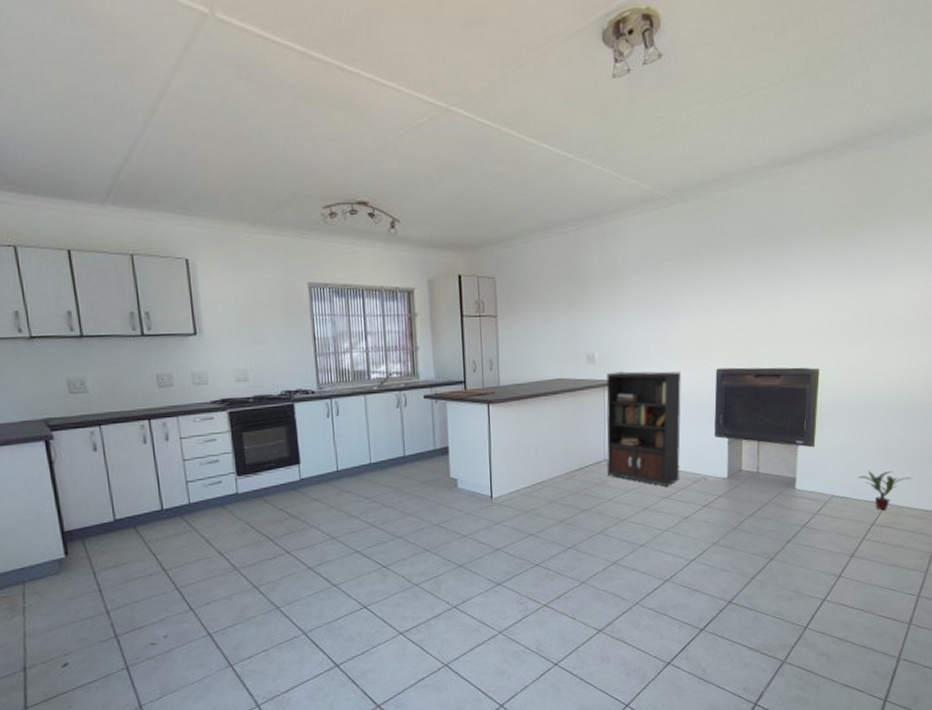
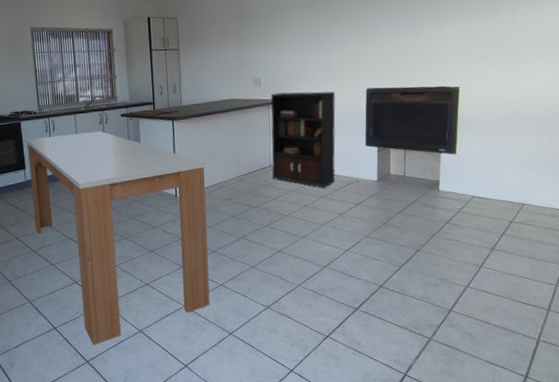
dining table: none [301,416,531,686] -> present [26,131,210,346]
potted plant: present [858,470,913,511] -> none [497,174,550,210]

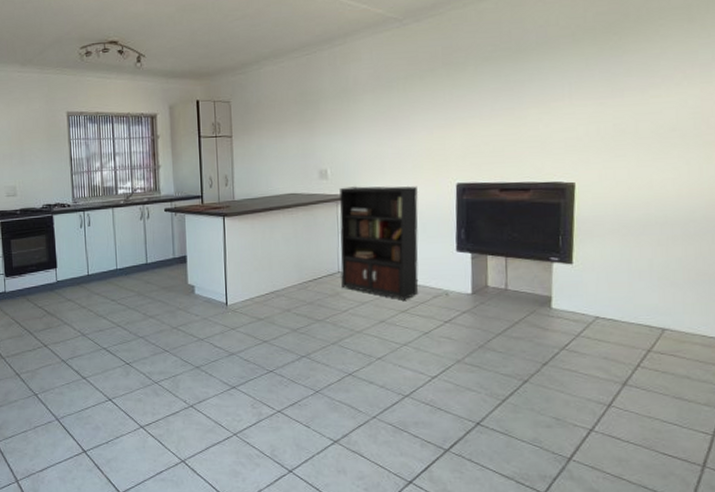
dining table: present [26,131,210,346] -> none [59,227,266,475]

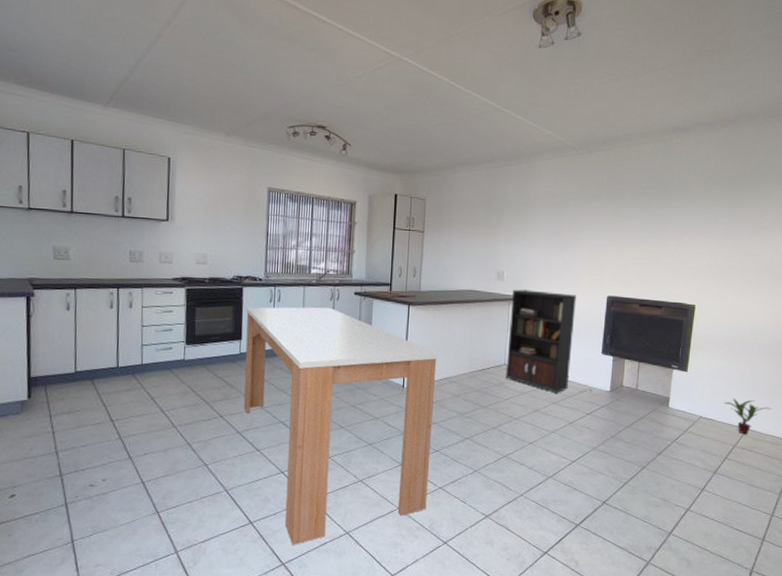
dining table: none [59,227,266,475] -> present [244,307,438,546]
potted plant: none [628,291,700,336] -> present [724,398,773,435]

